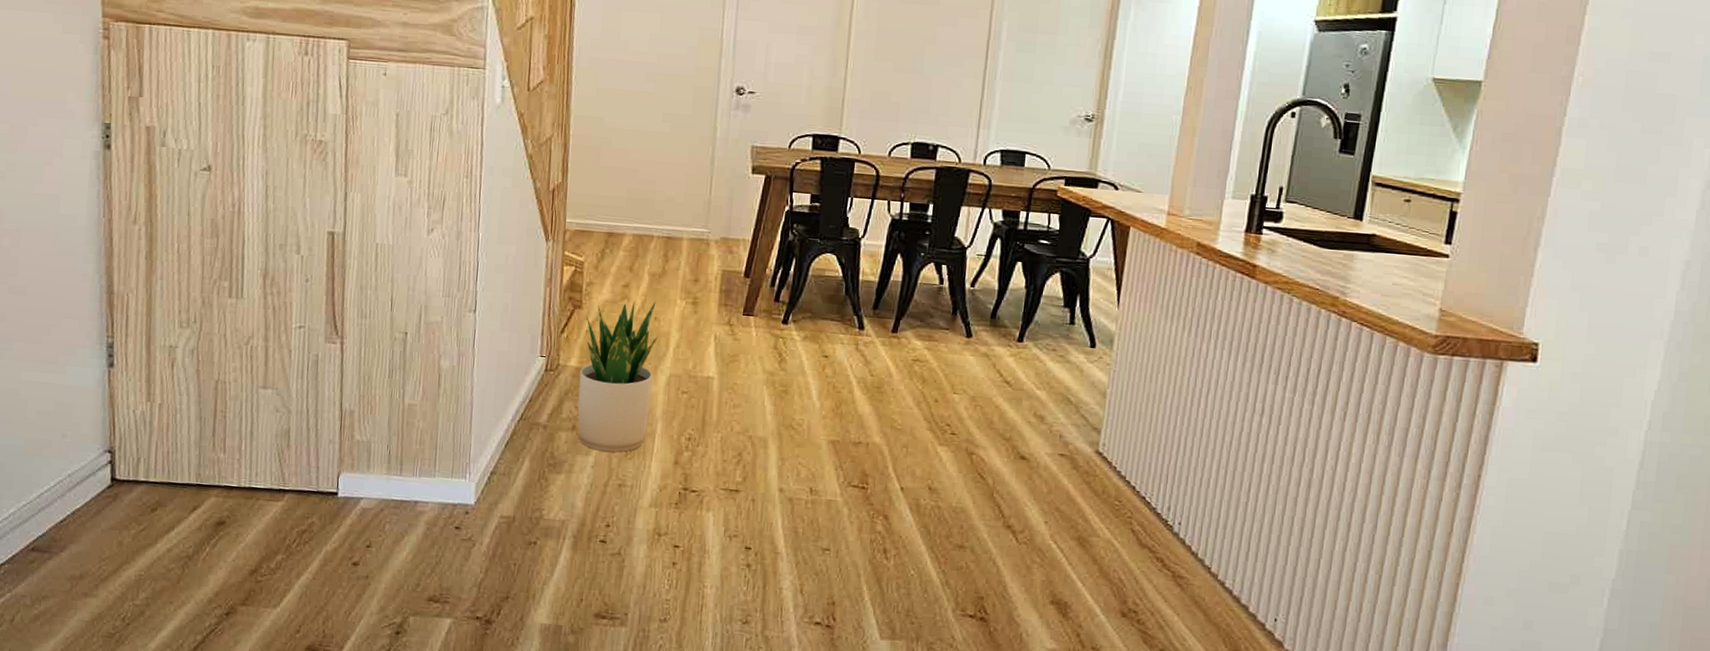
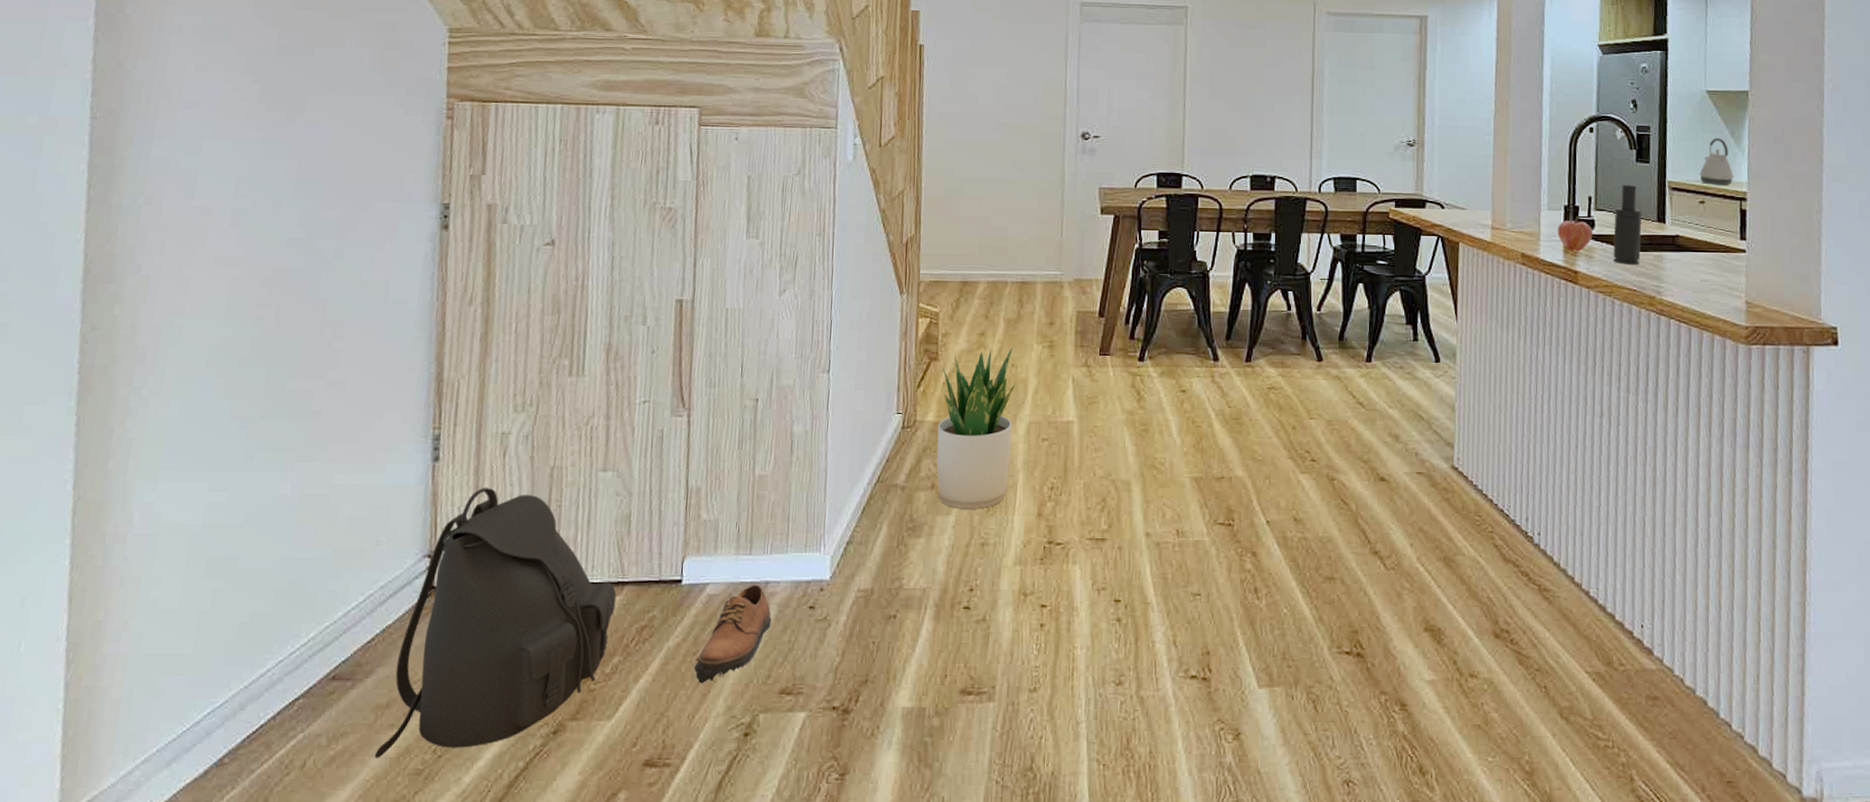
backpack: none [72,394,279,621] -> present [374,488,617,758]
shoe: none [350,503,420,586] -> present [694,585,772,684]
fruit: none [1239,207,1280,245] -> present [1557,216,1593,252]
soap dispenser: none [1298,175,1338,263] -> present [1613,184,1642,265]
kettle: none [1409,131,1449,184] -> present [1699,138,1733,185]

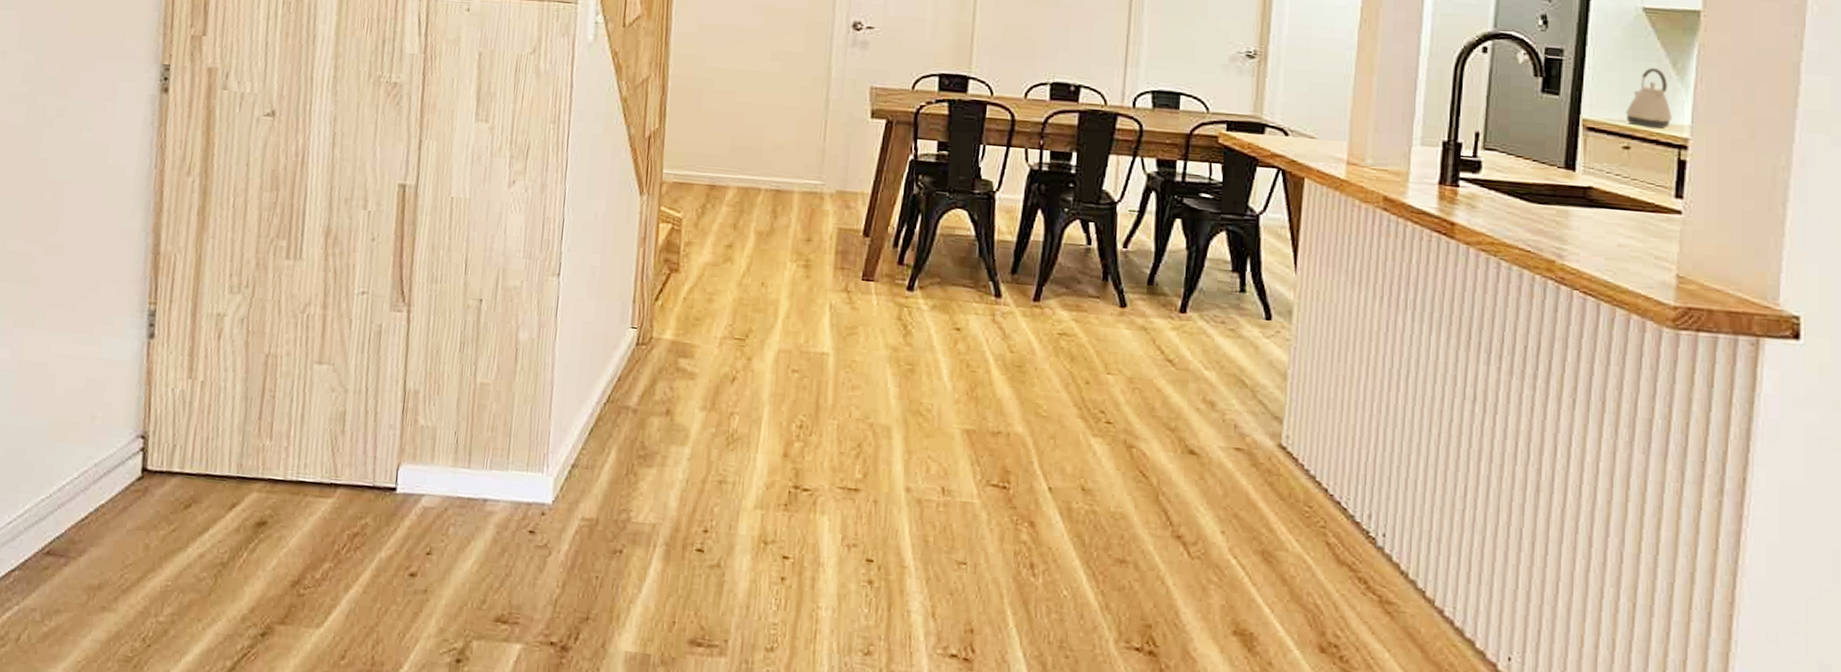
backpack: present [374,488,617,758] -> none [85,370,329,640]
shoe: present [694,585,772,684] -> none [406,501,489,602]
planter: present [936,347,1016,509] -> none [672,263,765,443]
fruit: present [1557,216,1593,252] -> none [1431,155,1478,199]
soap dispenser: present [1613,184,1642,265] -> none [1503,119,1545,220]

